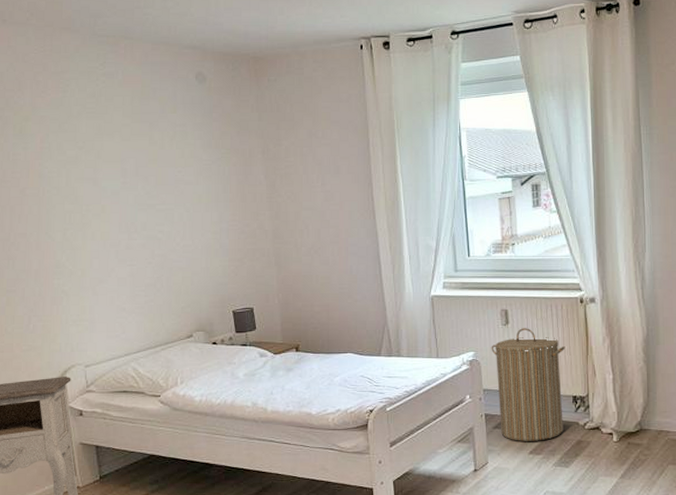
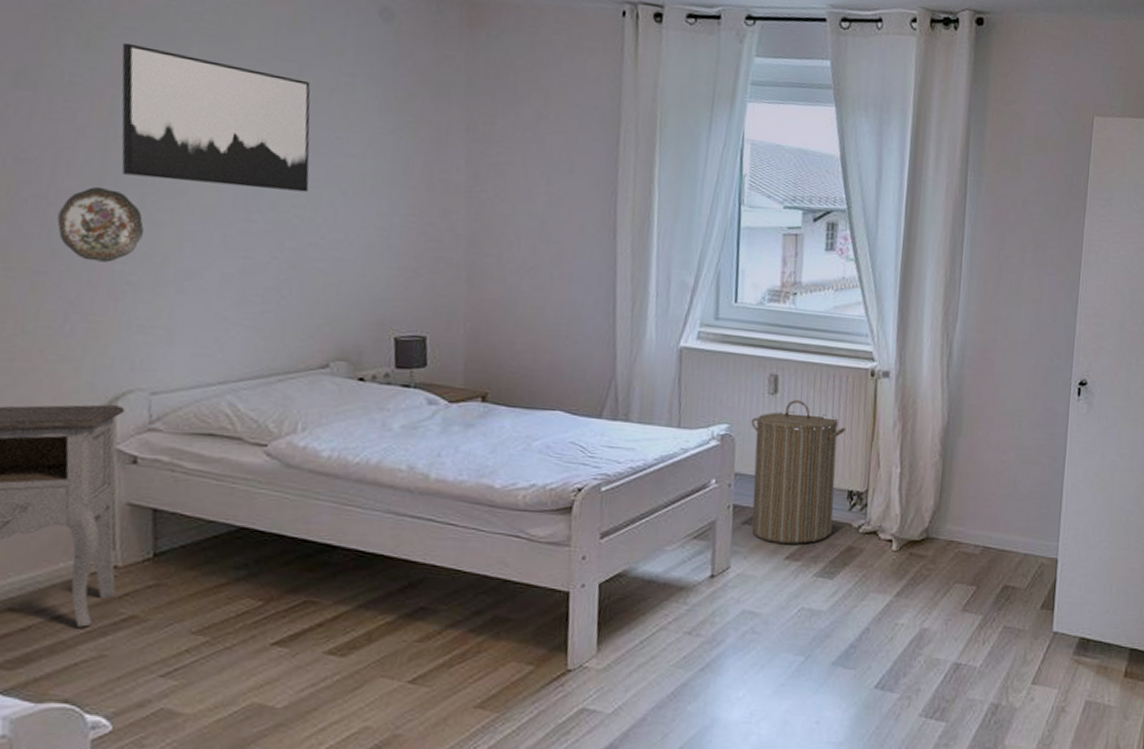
decorative plate: none [17,228,69,279] -> present [57,186,145,263]
wall art: none [40,127,165,217] -> present [121,42,311,193]

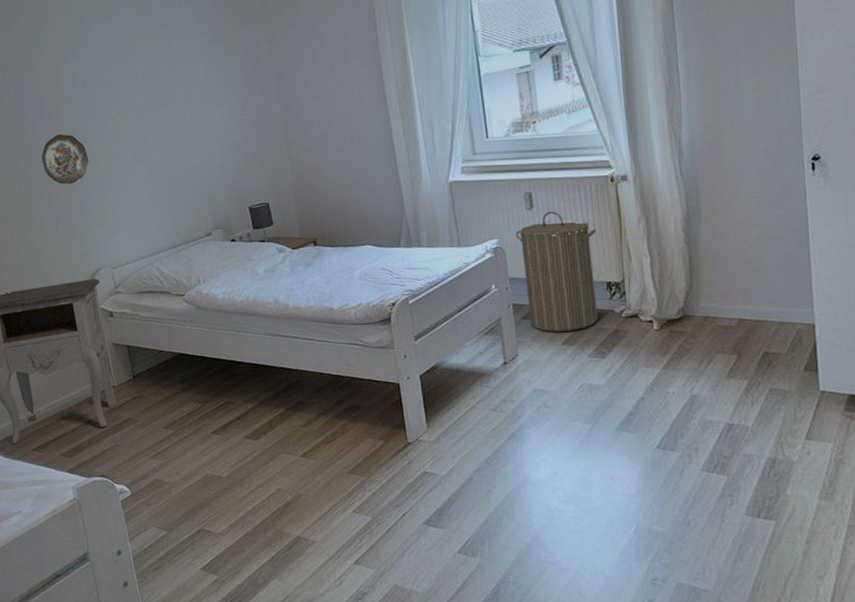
wall art: present [121,42,311,193] -> none [54,32,177,123]

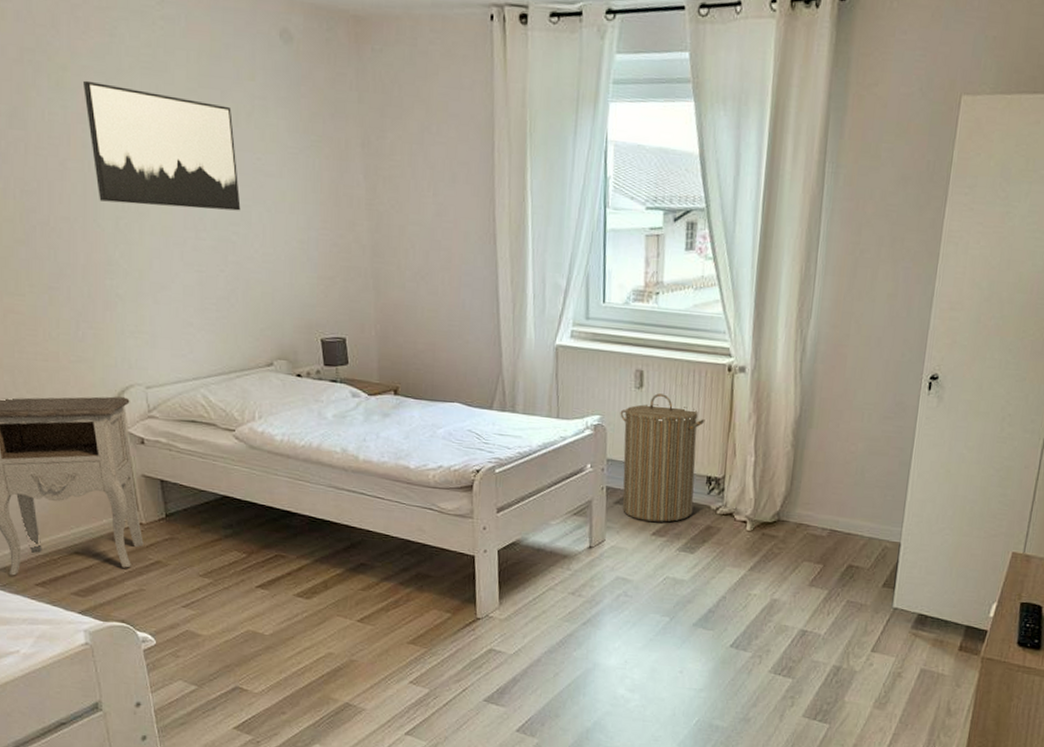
decorative plate: present [41,134,89,185] -> none [59,212,123,278]
wall art: none [54,32,177,123] -> present [82,80,241,211]

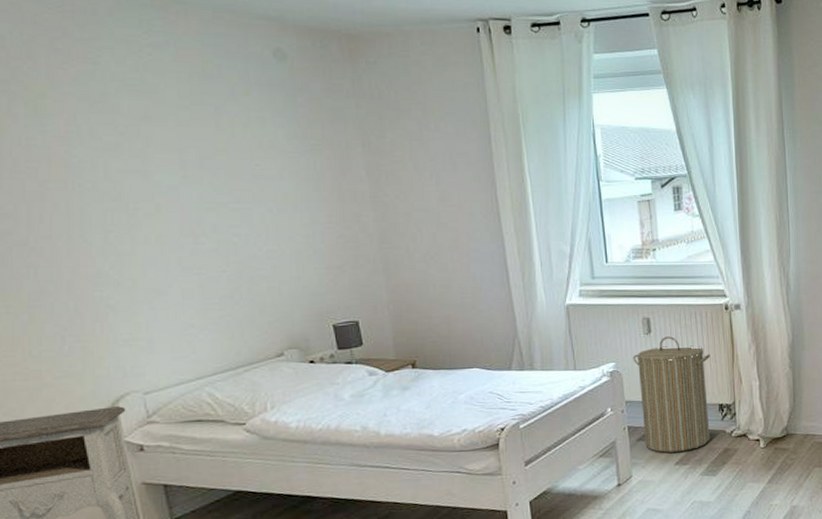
wall art: present [82,80,241,211] -> none [63,105,241,217]

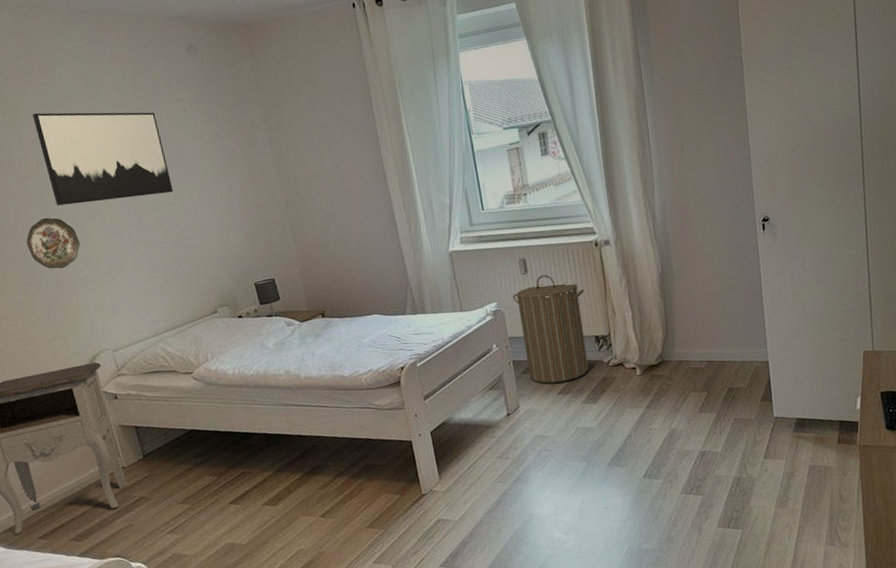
decorative plate: none [40,229,113,292] -> present [26,217,81,269]
wall art: none [63,105,241,217] -> present [32,112,173,206]

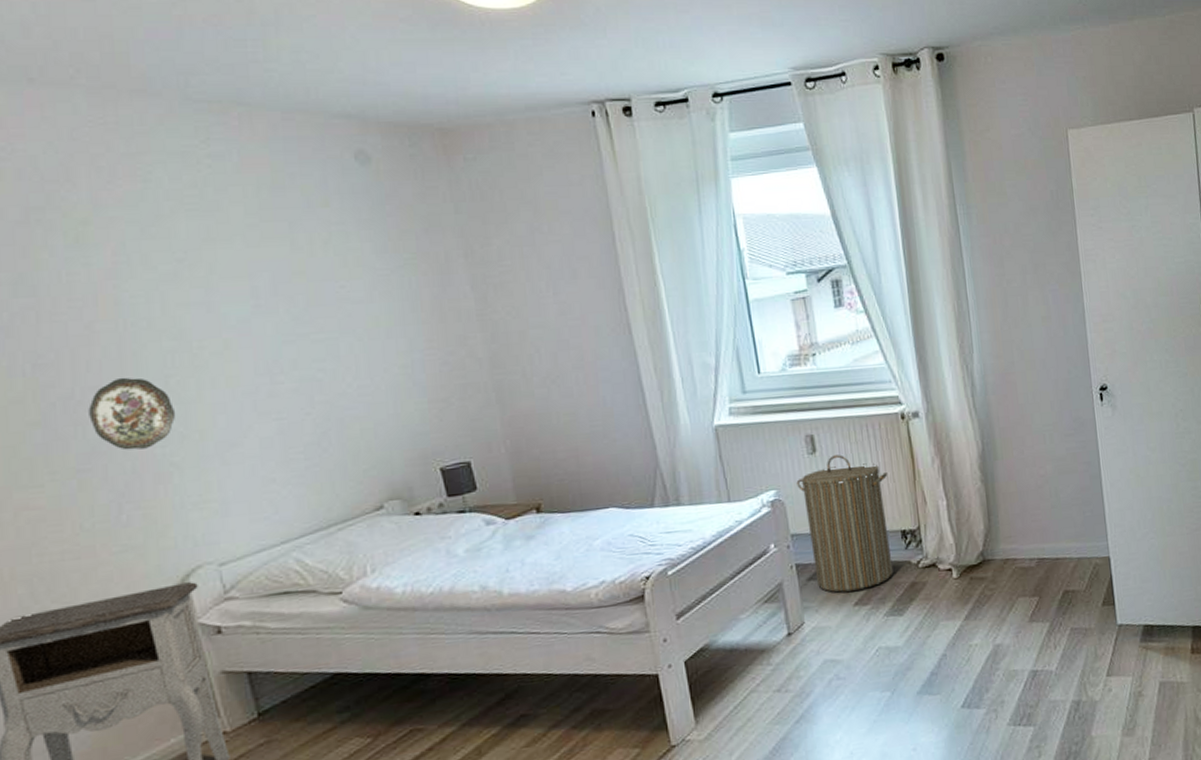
wall art: present [32,112,173,206] -> none [110,232,325,361]

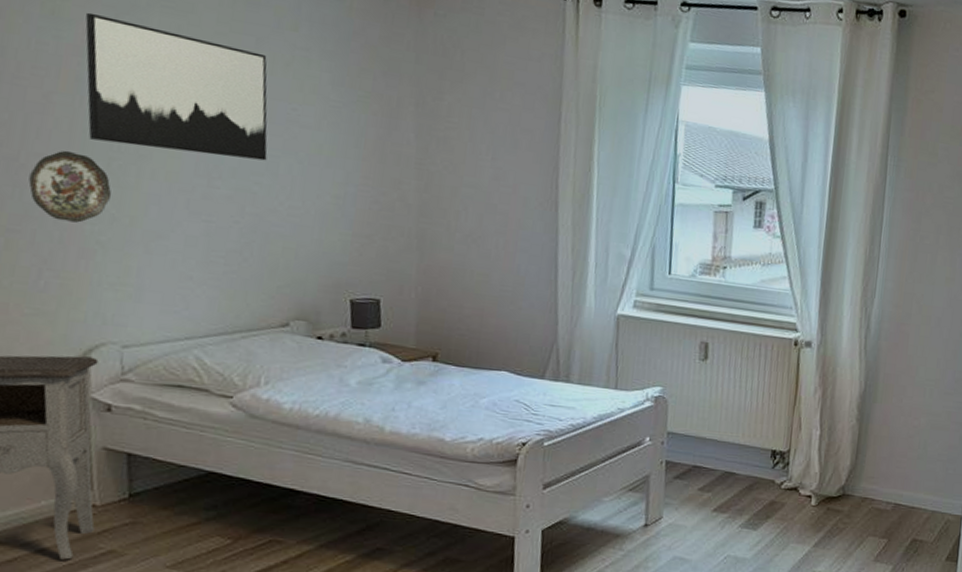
wall art: none [110,232,325,361] -> present [85,12,268,161]
laundry hamper: present [796,454,894,593] -> none [682,366,771,498]

